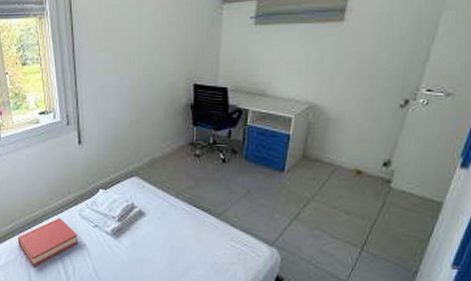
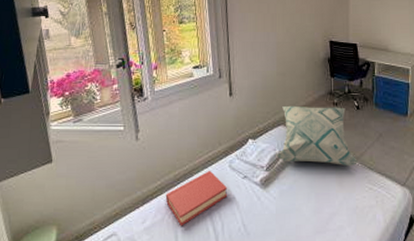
decorative pillow: none [128,156,221,222] -> present [276,105,359,166]

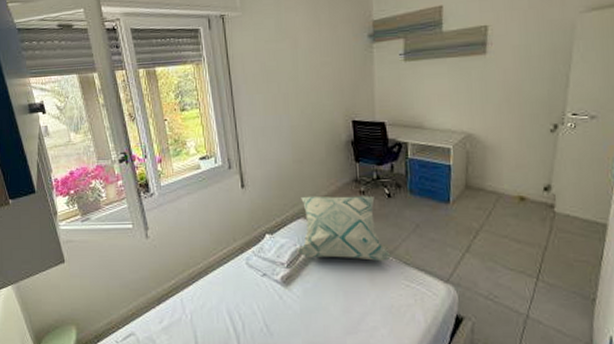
hardback book: present [165,171,228,226] -> none [181,269,247,326]

